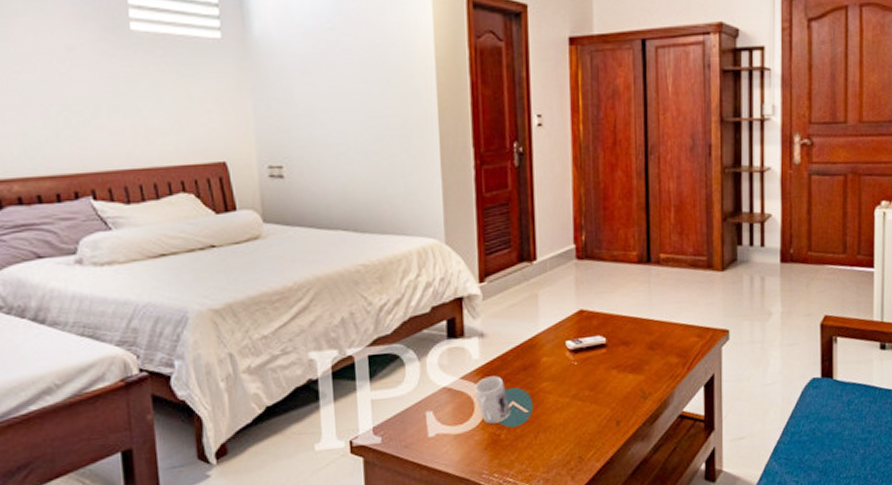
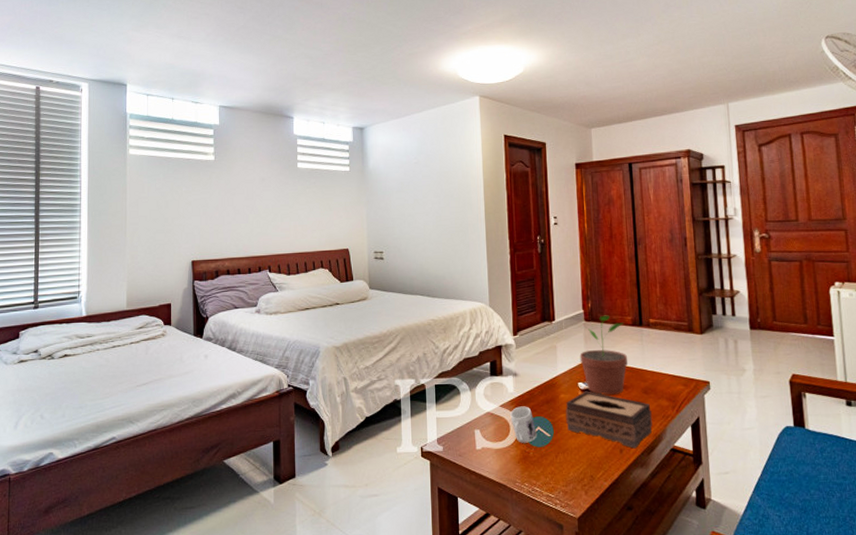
tissue box: none [548,350,658,419] -> present [565,391,652,449]
potted plant: none [568,250,631,355] -> present [579,315,628,395]

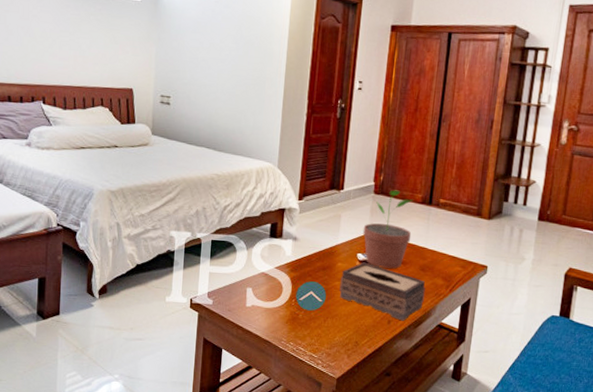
mug: present [510,406,538,443] -> none [284,270,310,306]

